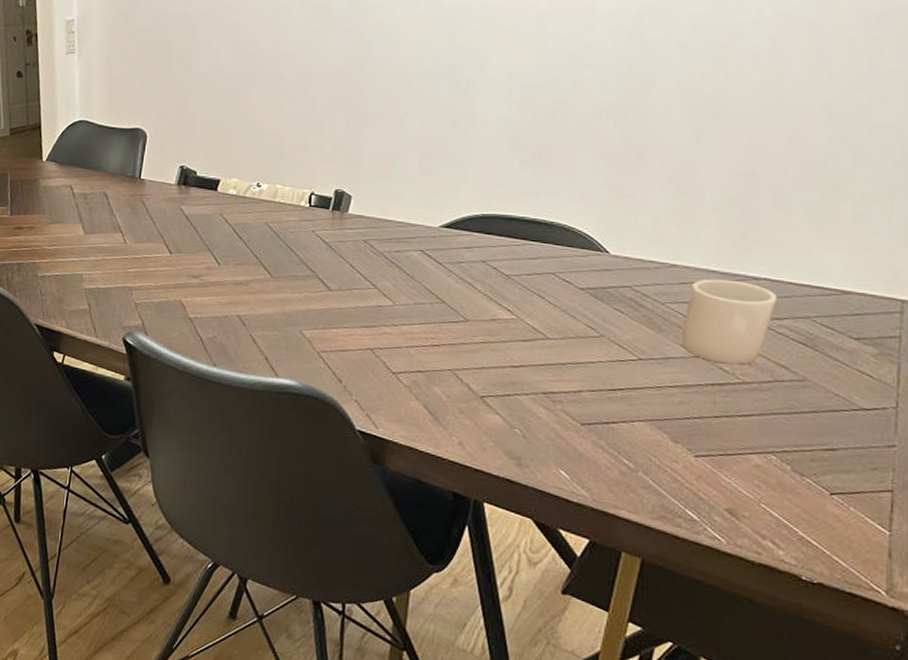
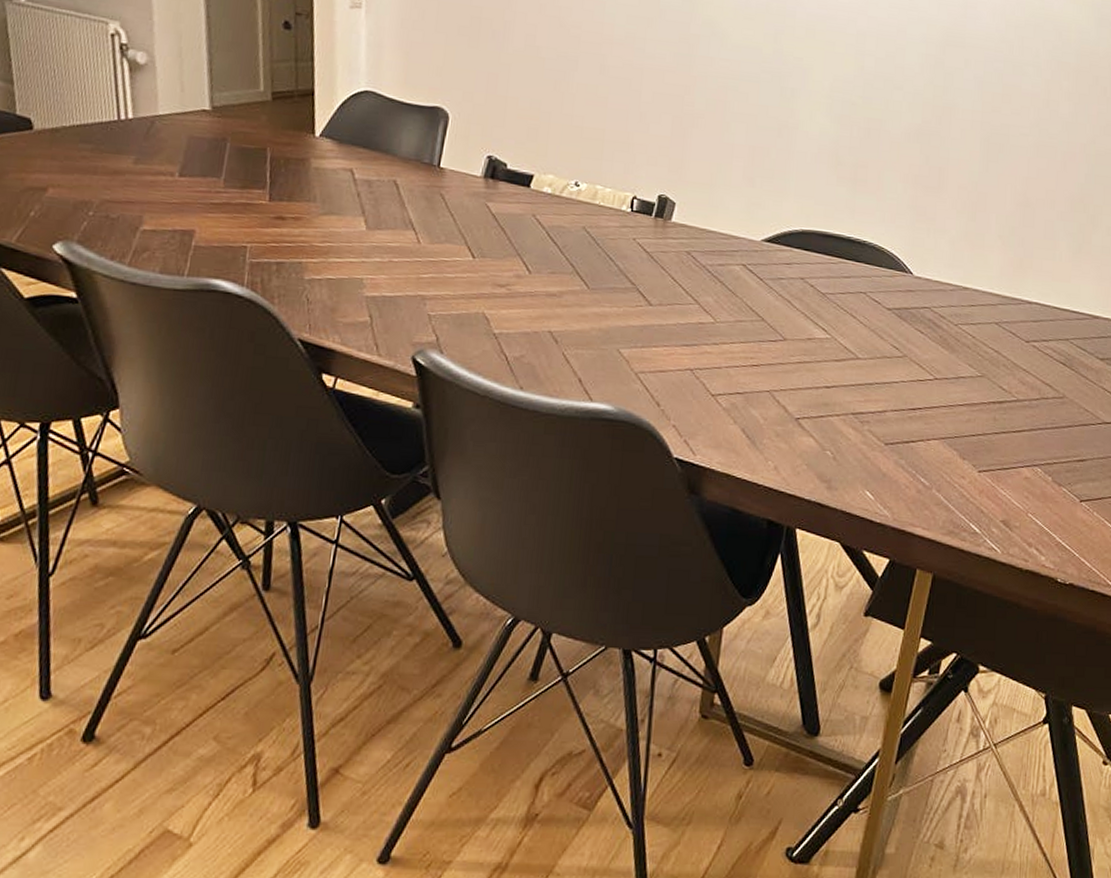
mug: present [682,278,777,365] -> none [971,301,1045,384]

